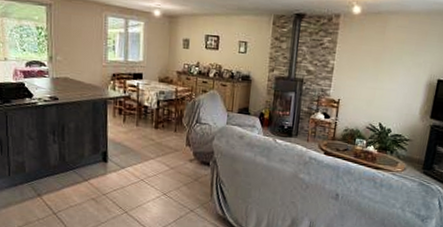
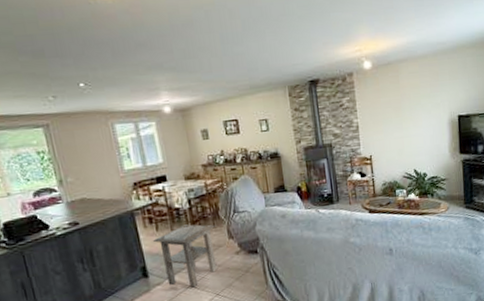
side table: none [119,123,176,182] -> present [153,224,217,288]

